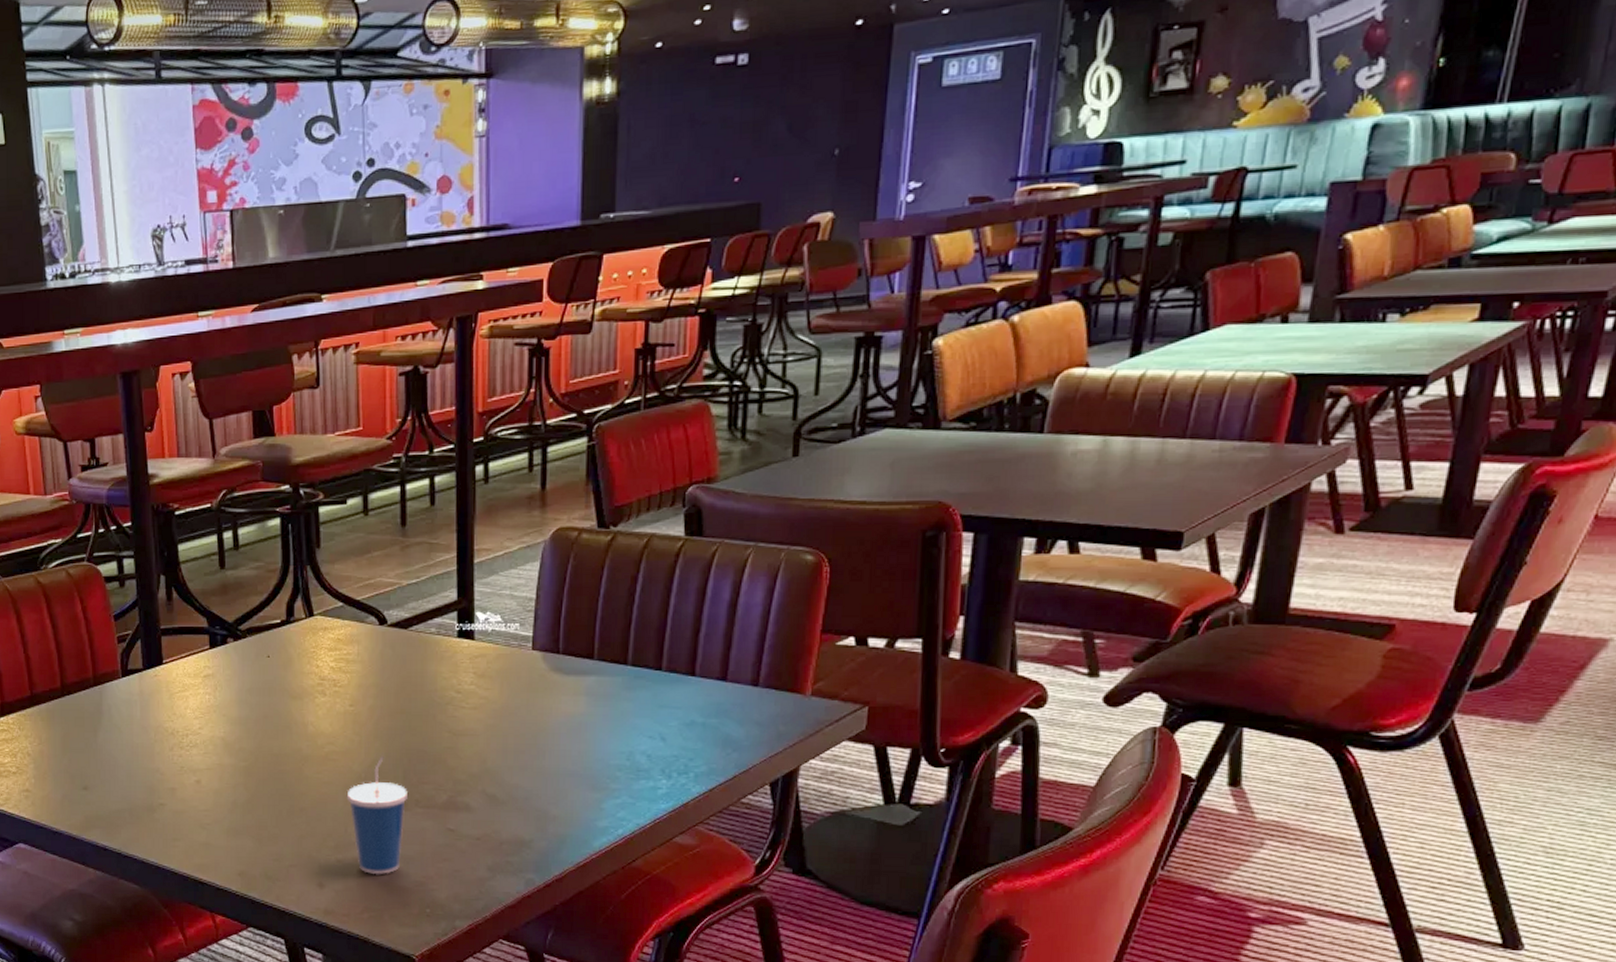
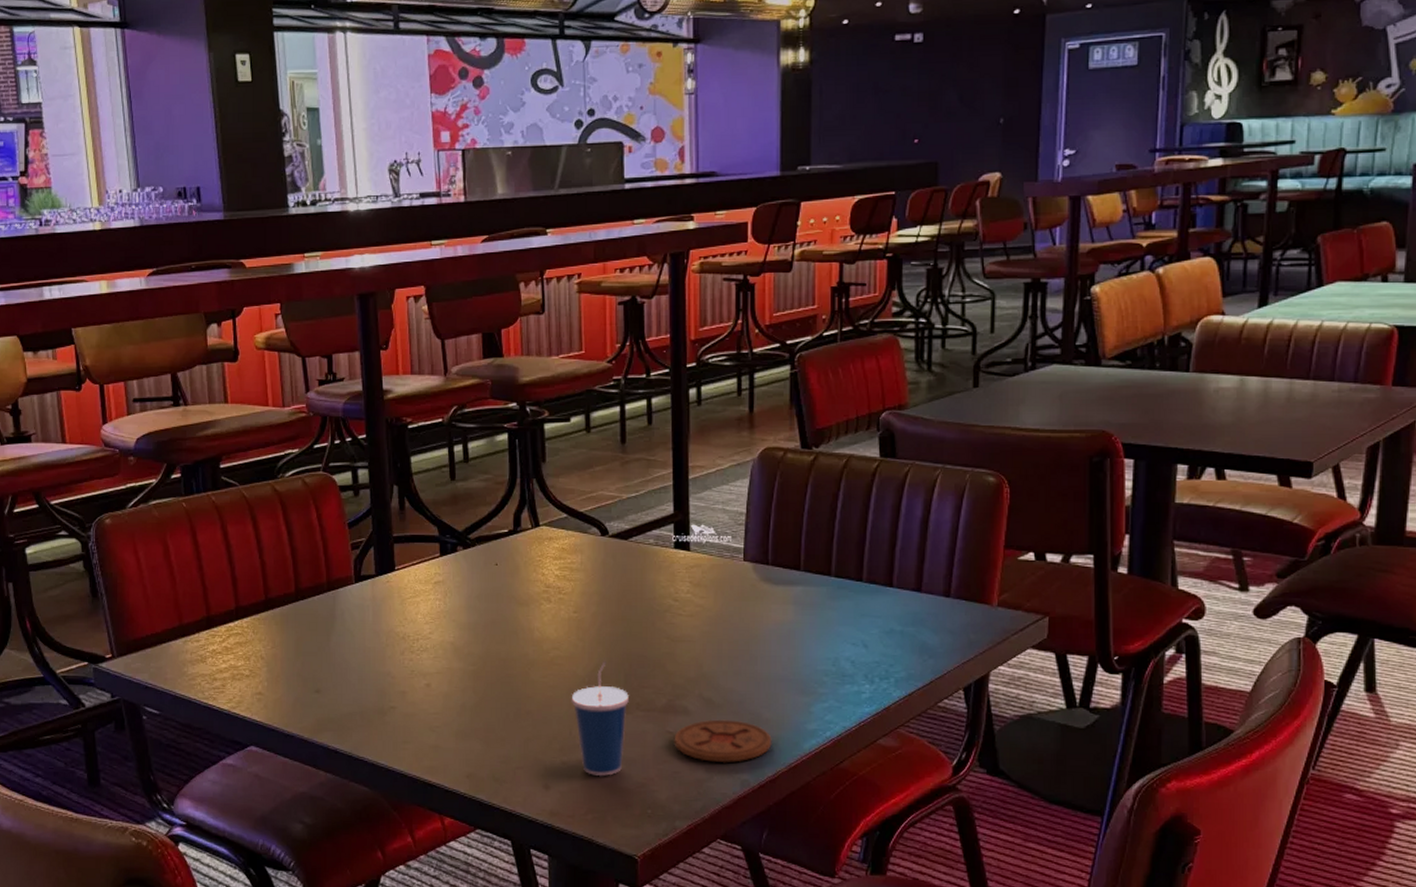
coaster: none [454,816,560,862] -> present [674,719,772,763]

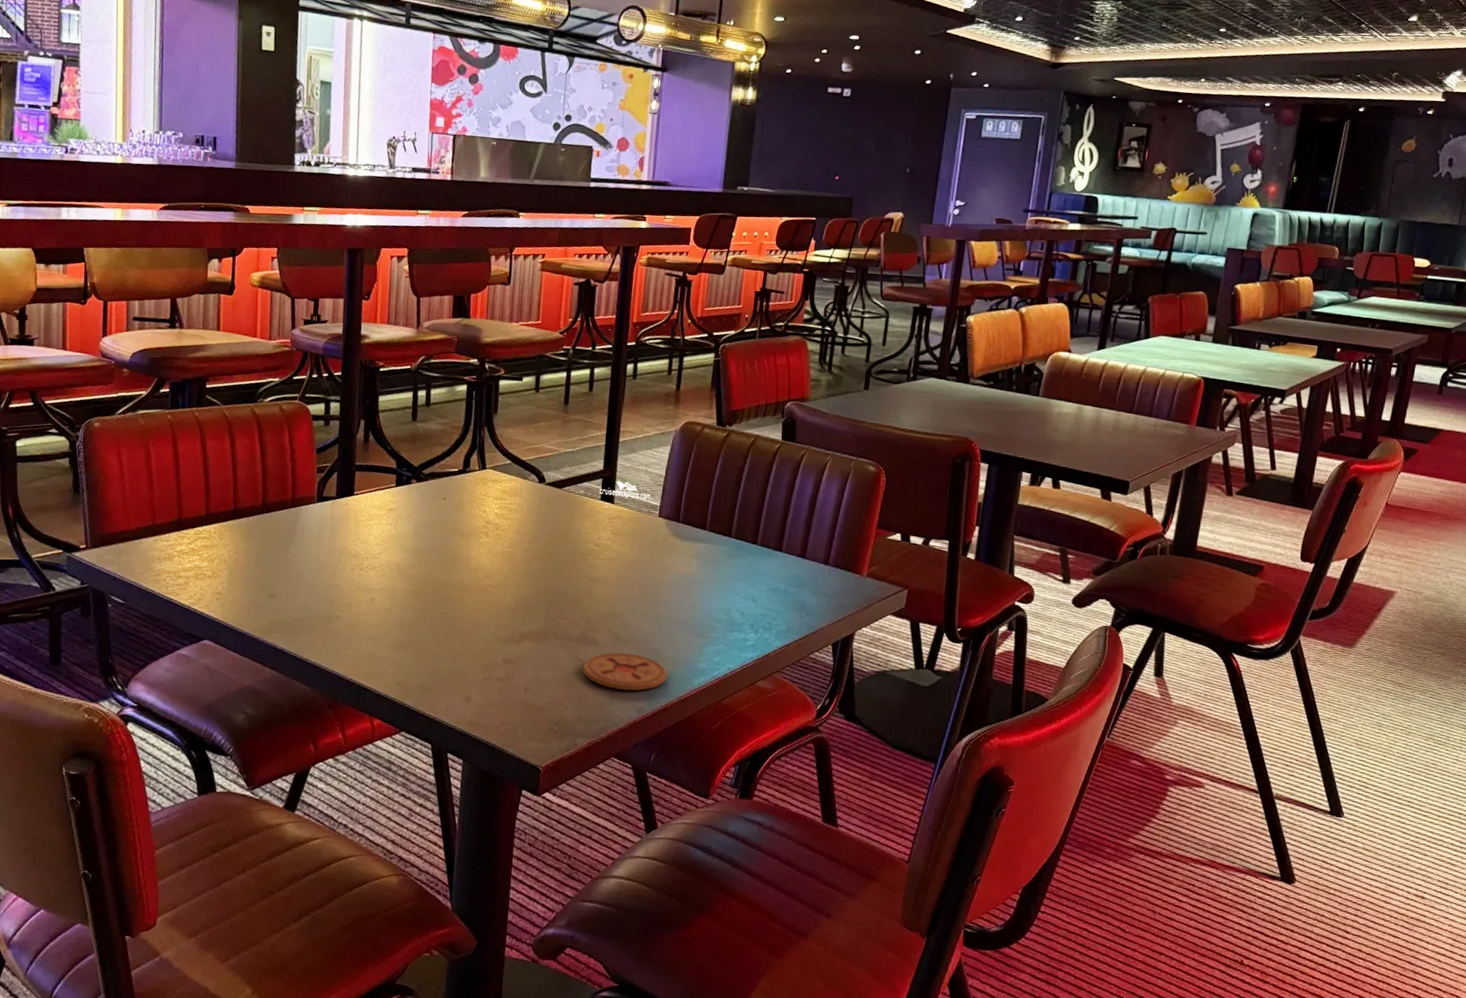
cup: present [571,660,629,777] -> none [497,592,548,694]

